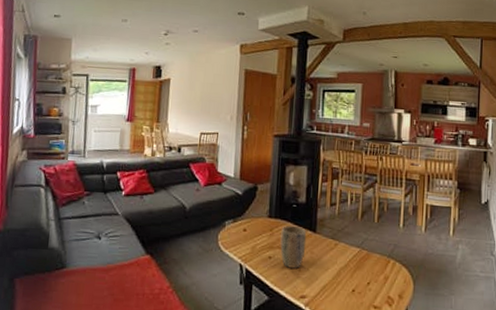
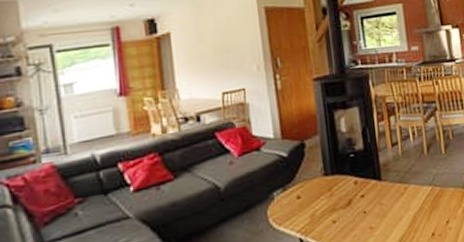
plant pot: present [280,225,307,269] -> none [341,177,374,229]

